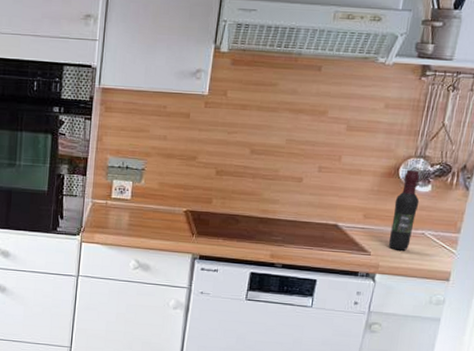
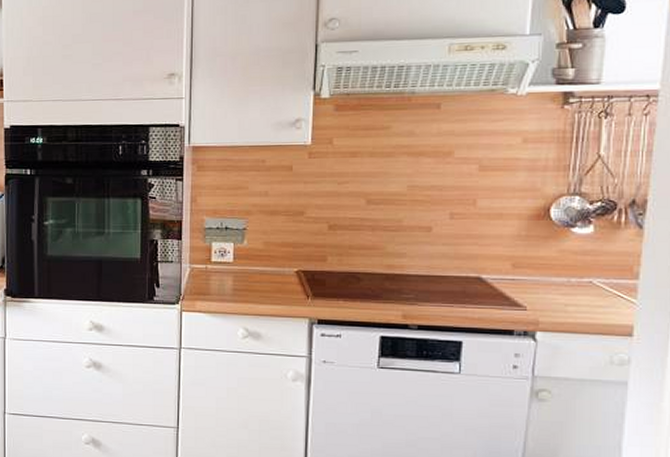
wine bottle: present [388,169,420,251] -> none [547,209,581,303]

